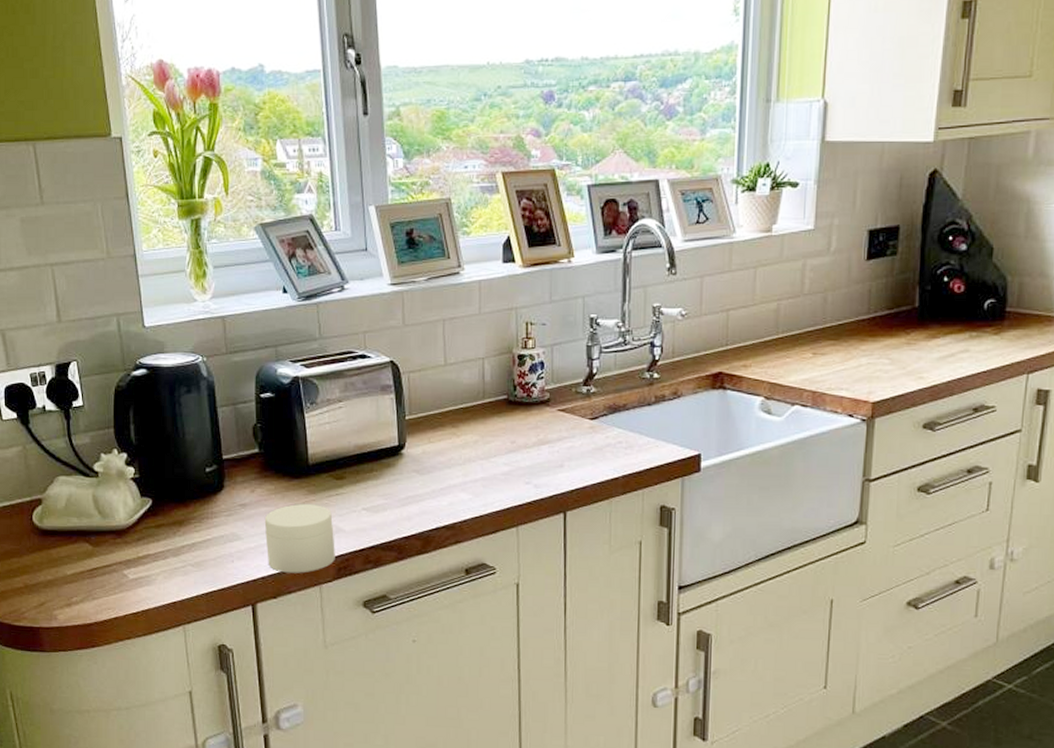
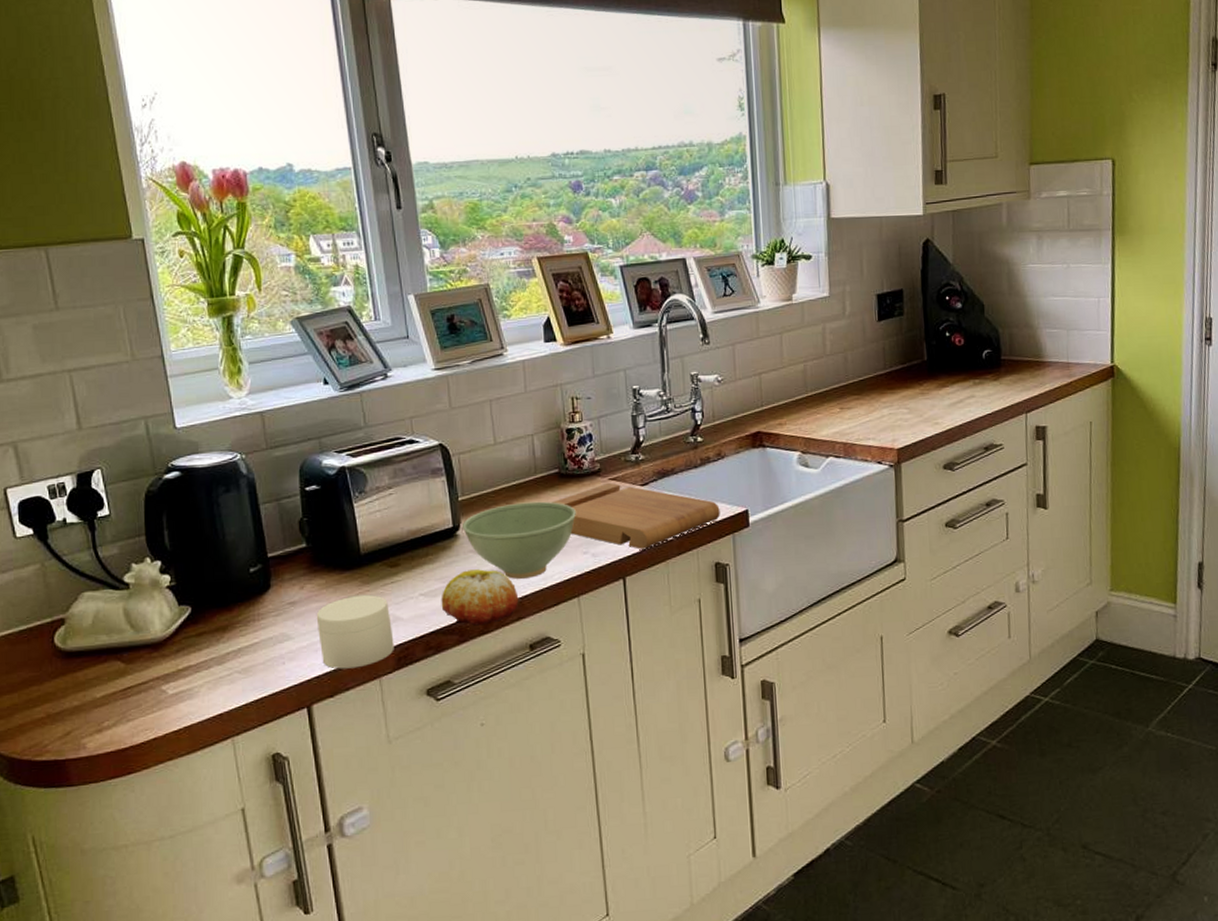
fruit: none [382,489,458,545] -> present [441,569,519,626]
bowl: none [407,426,521,503] -> present [461,501,576,579]
cutting board: none [497,413,671,486] -> present [551,482,720,551]

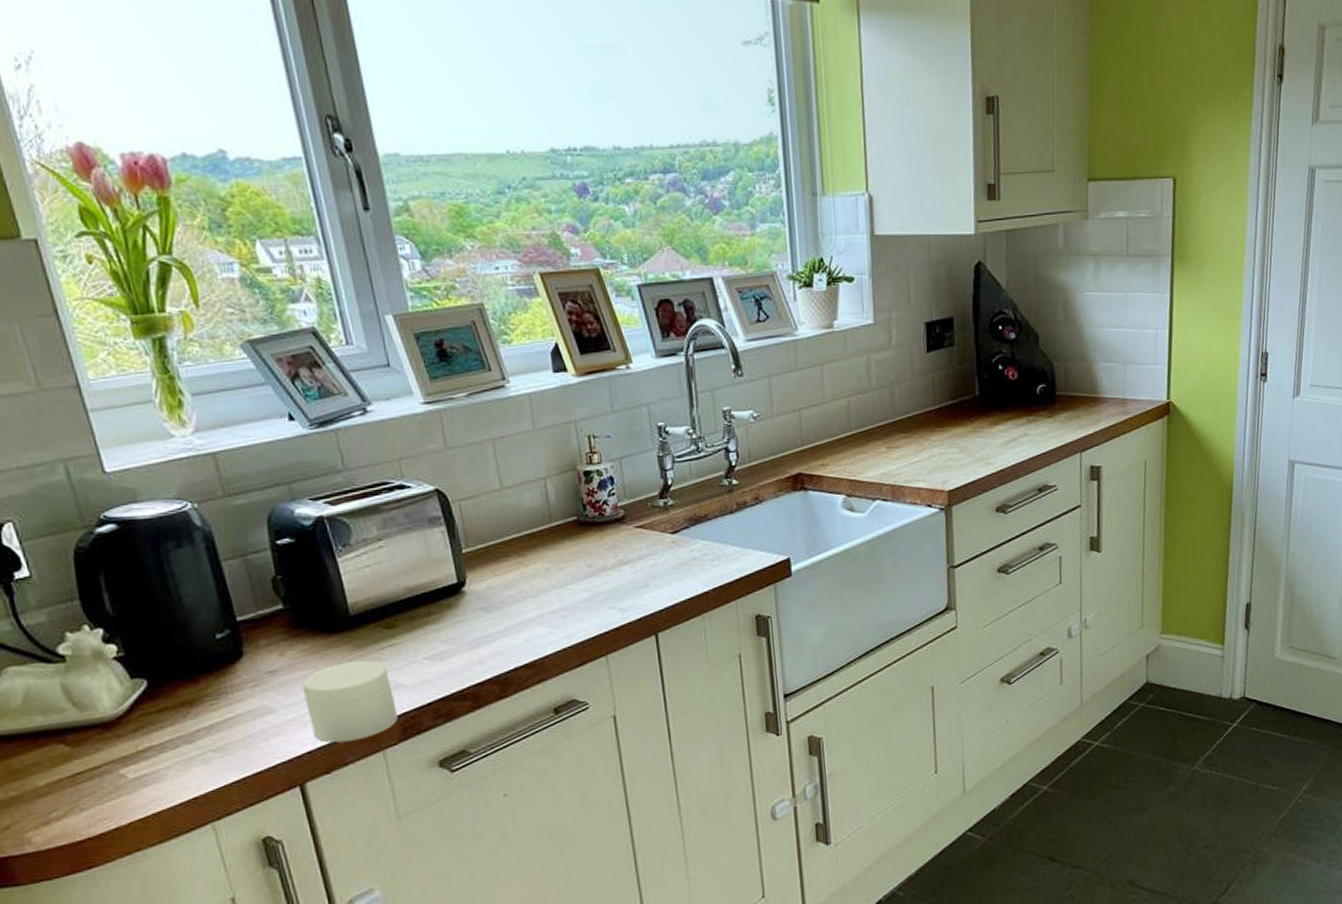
fruit: present [441,569,519,626] -> none [448,628,539,691]
bowl: present [461,501,576,579] -> none [467,552,599,638]
cutting board: present [551,482,720,551] -> none [570,530,760,604]

